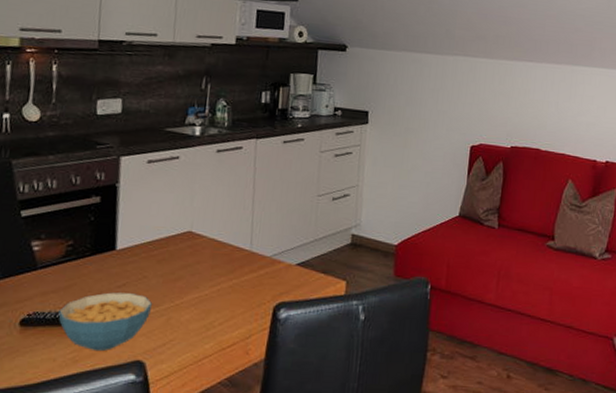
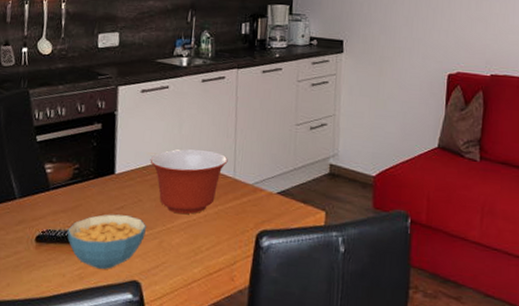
mixing bowl: none [156,221,245,290] -> present [150,149,228,215]

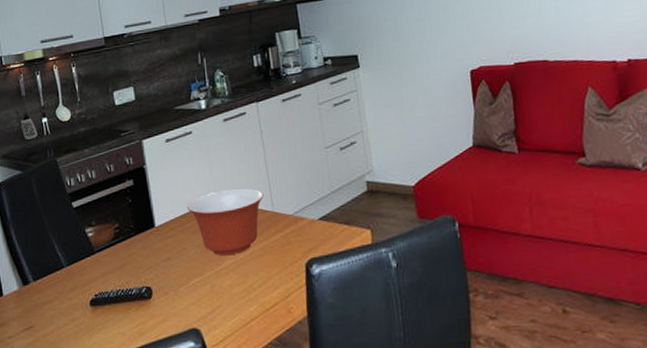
cereal bowl: present [67,214,146,270] -> none [119,265,196,323]

